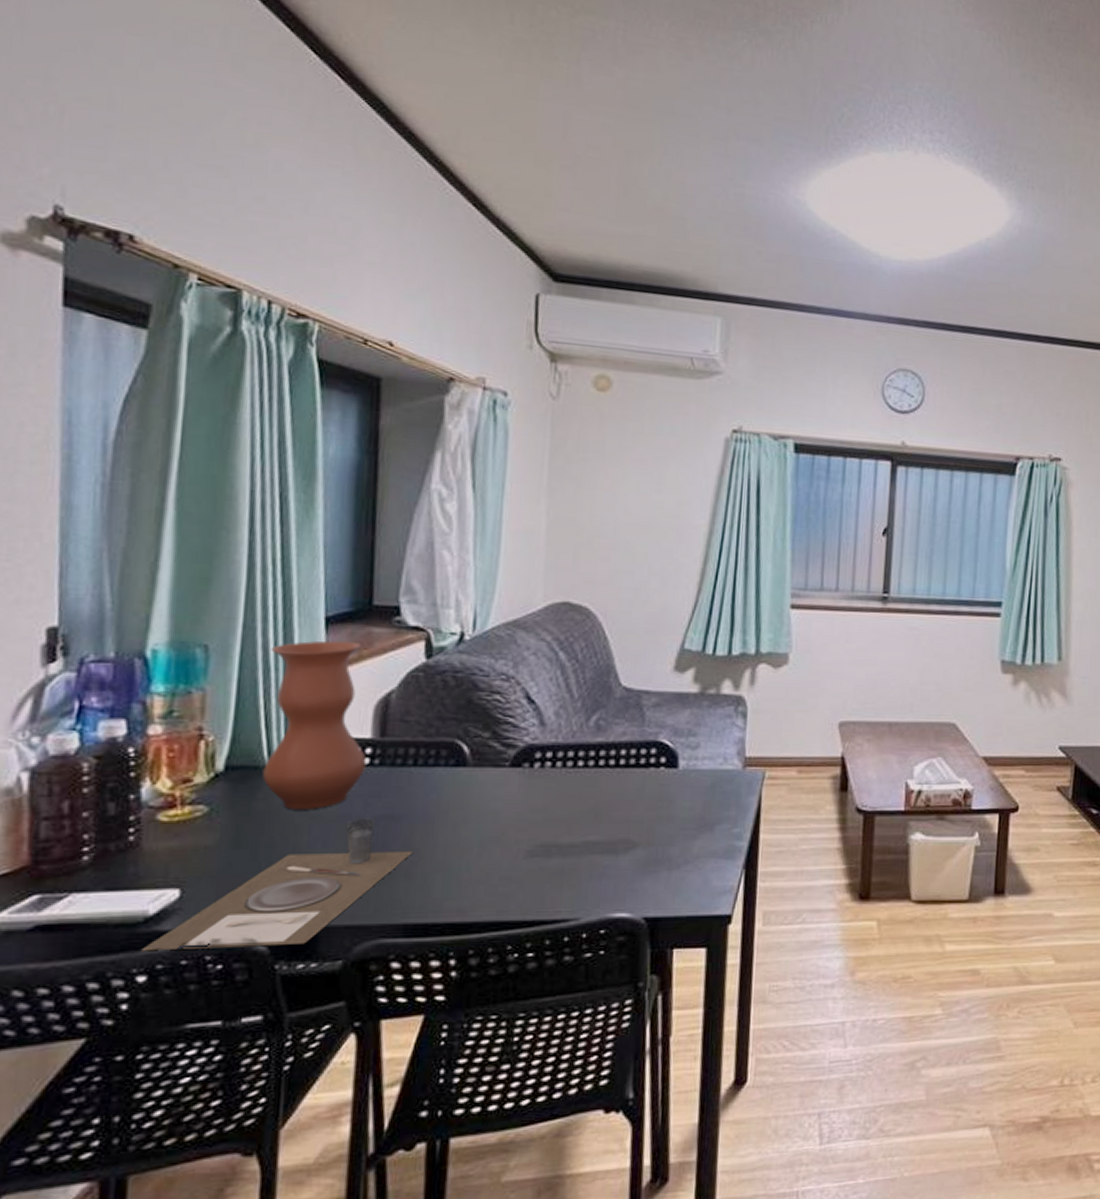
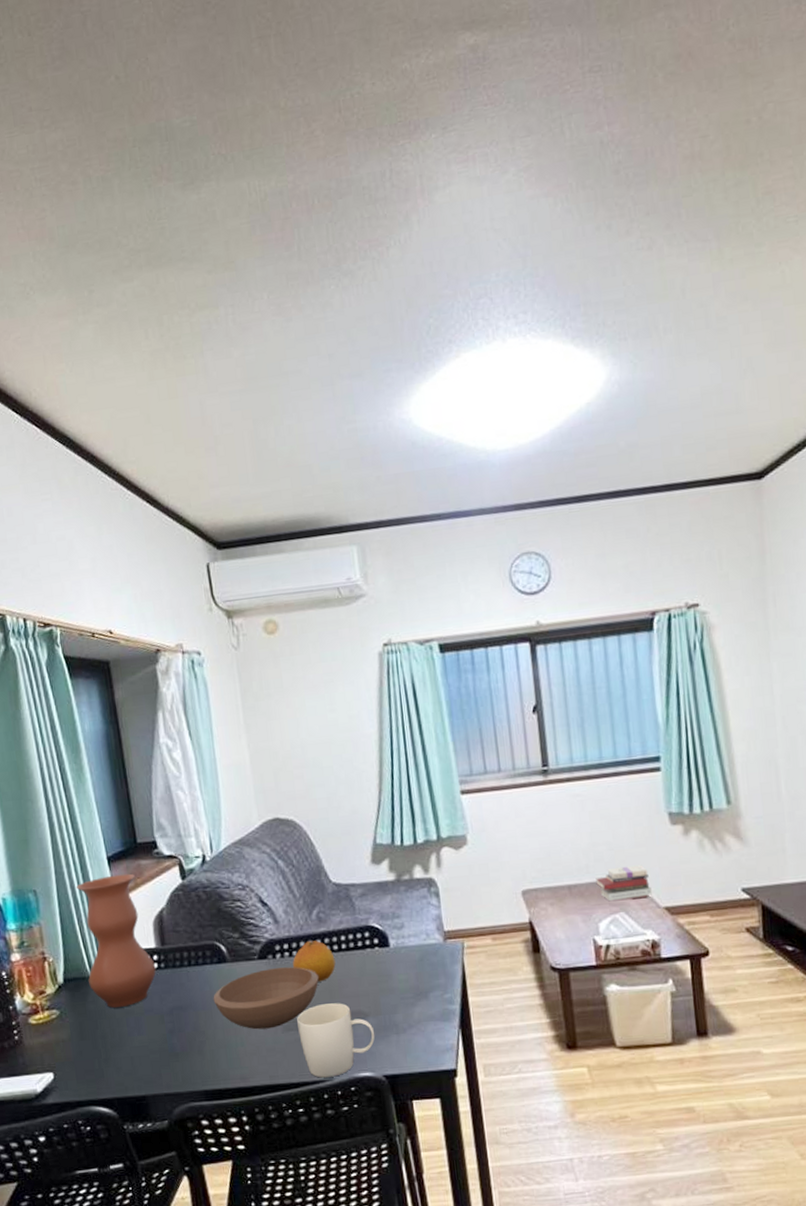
place setting: present [141,819,414,952] -> none [38,1010,202,1119]
bowl: none [439,779,584,852] -> present [213,966,319,1030]
mug: none [545,828,642,916] -> present [297,1003,376,1078]
fruit: none [553,752,609,801] -> present [292,940,336,982]
books: none [918,709,973,745] -> present [595,865,652,902]

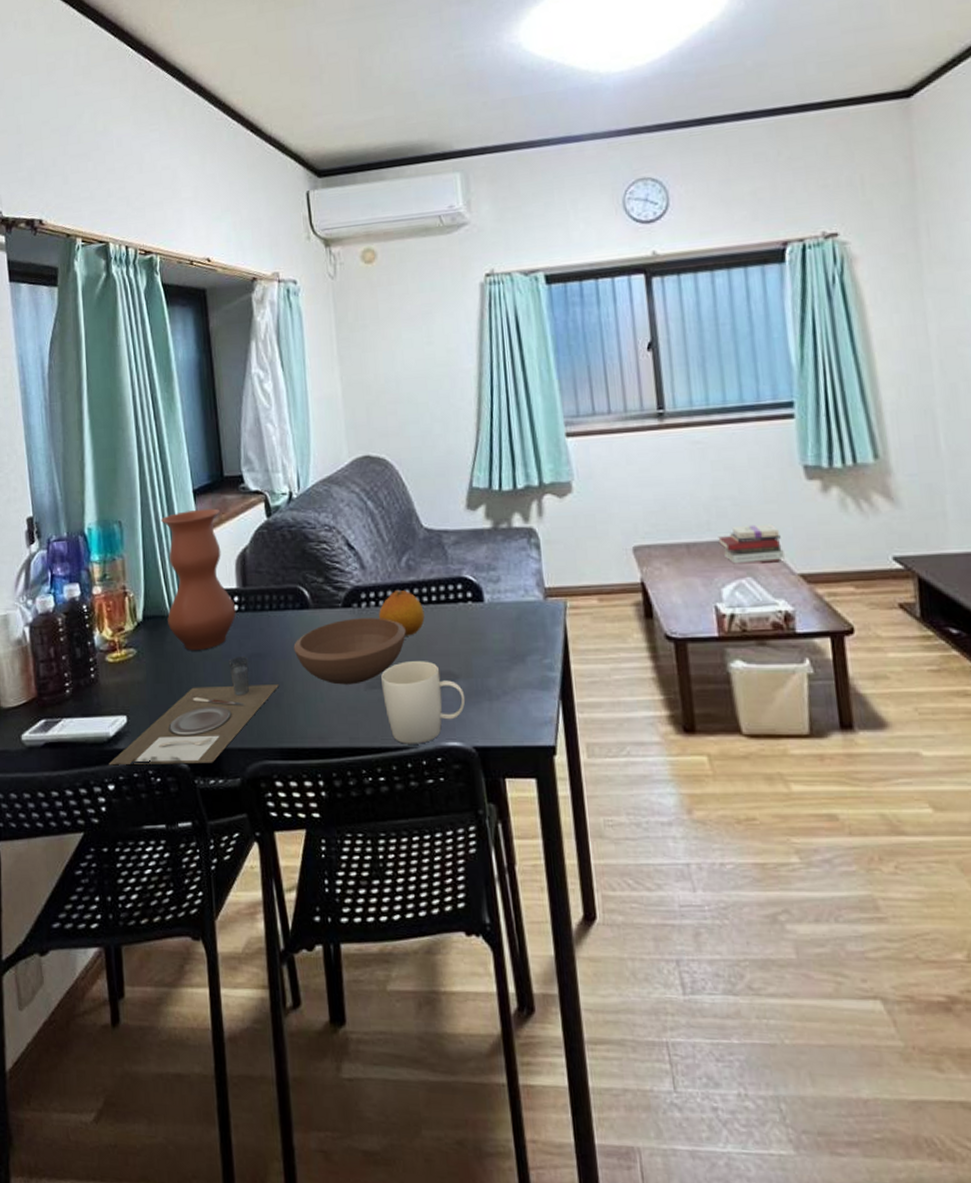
place setting: none [38,1010,202,1119] -> present [108,657,280,766]

